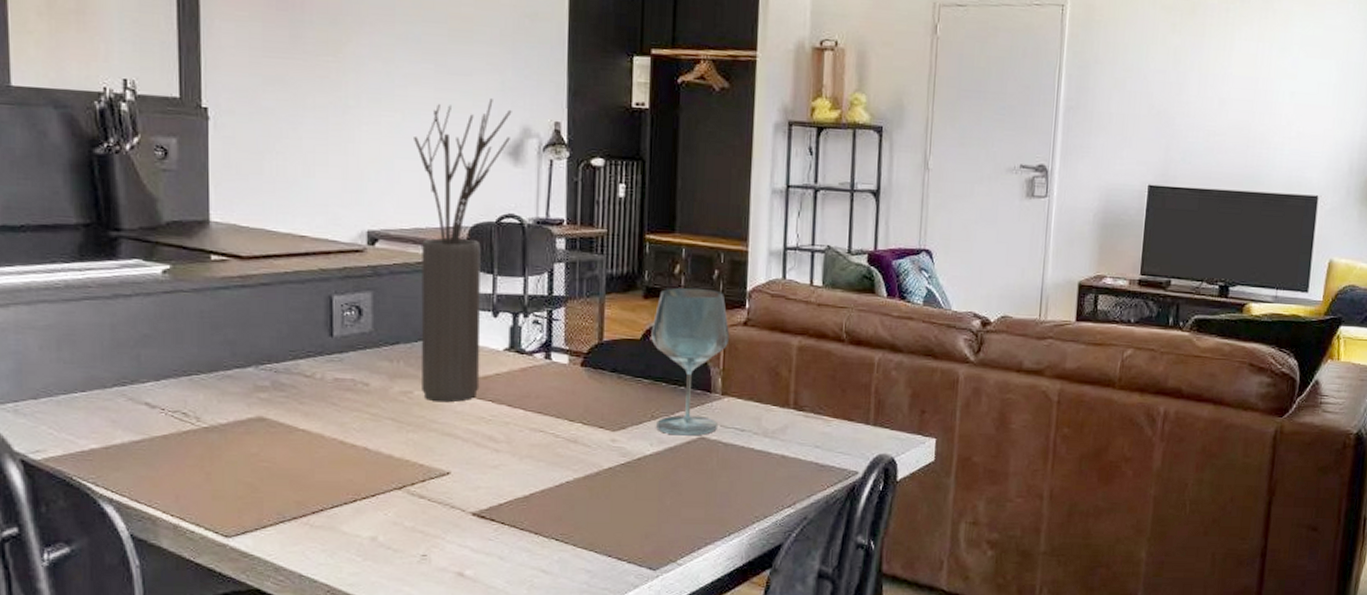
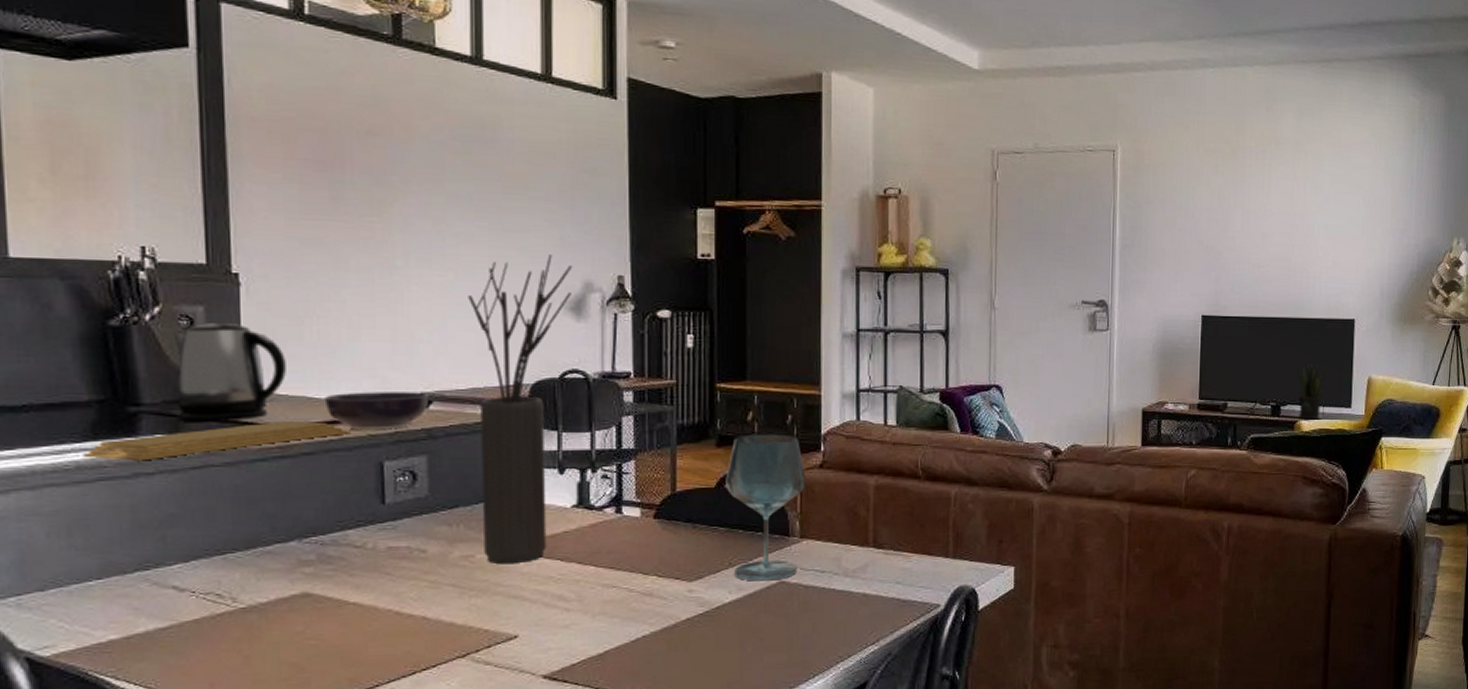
cutting board: none [71,251,304,284] -> present [83,420,351,461]
kettle: none [151,154,248,250] -> present [175,323,286,422]
bowl: none [281,227,376,265] -> present [324,392,429,430]
potted plant: none [1249,242,1277,303] -> present [1298,364,1322,420]

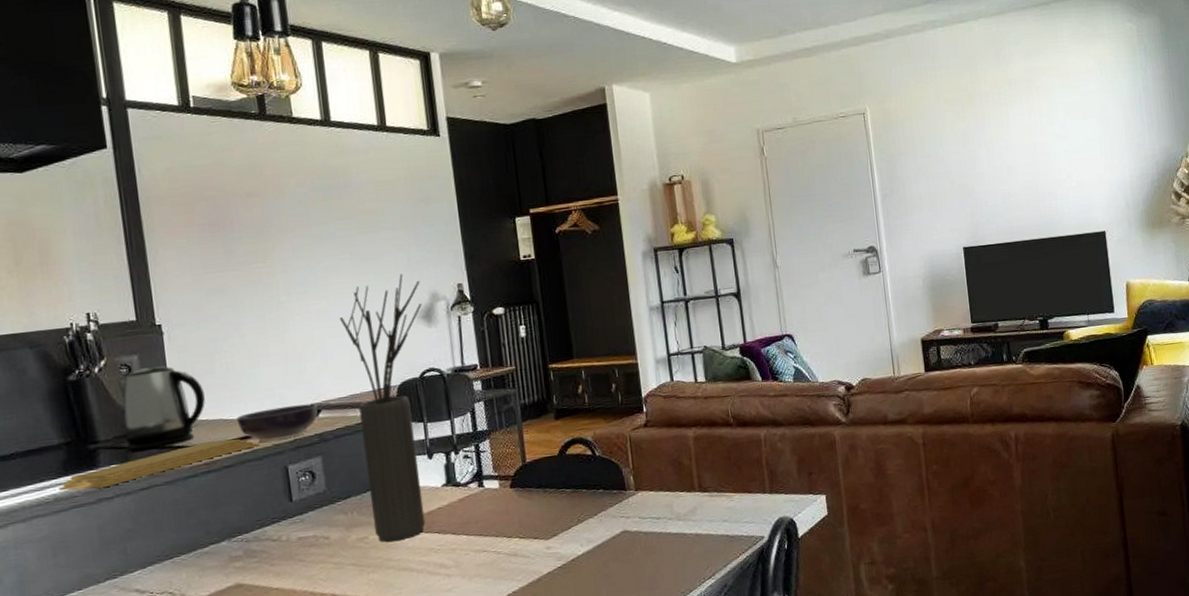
wine glass: present [725,433,806,581] -> none [566,401,636,534]
potted plant: present [1298,364,1322,420] -> none [1061,276,1086,329]

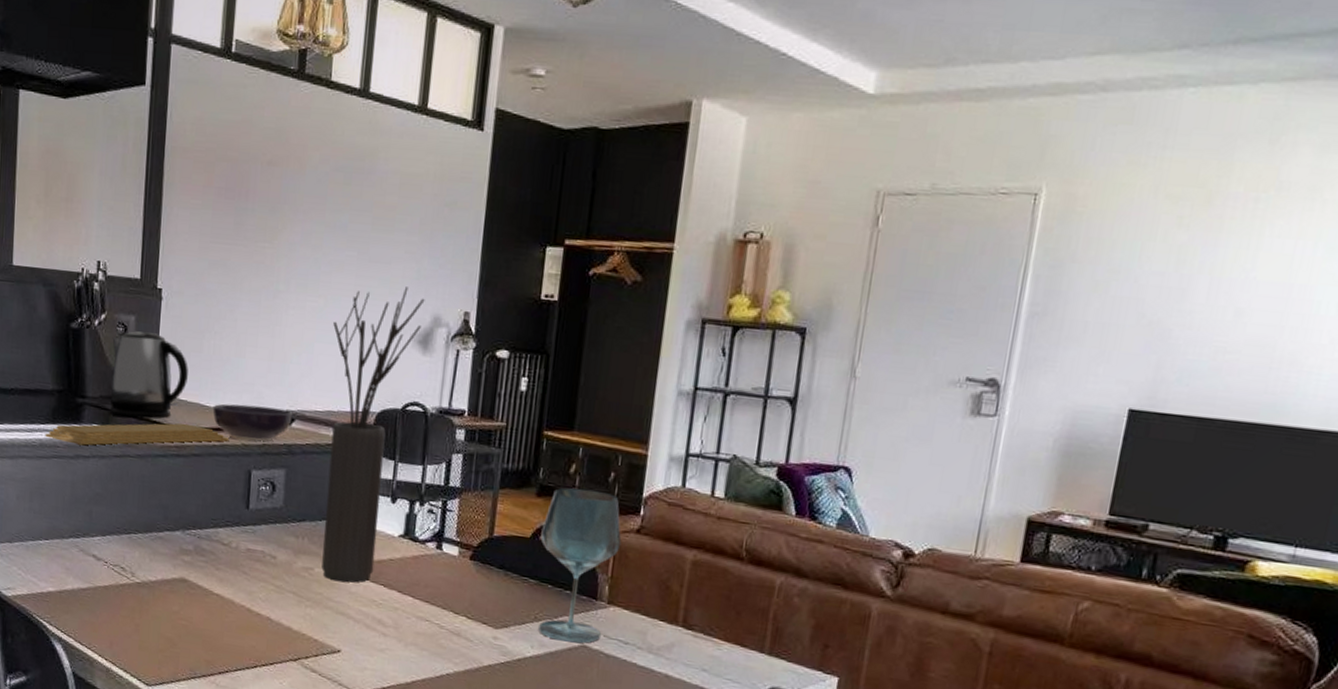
wine glass: none [566,401,636,534] -> present [538,488,622,643]

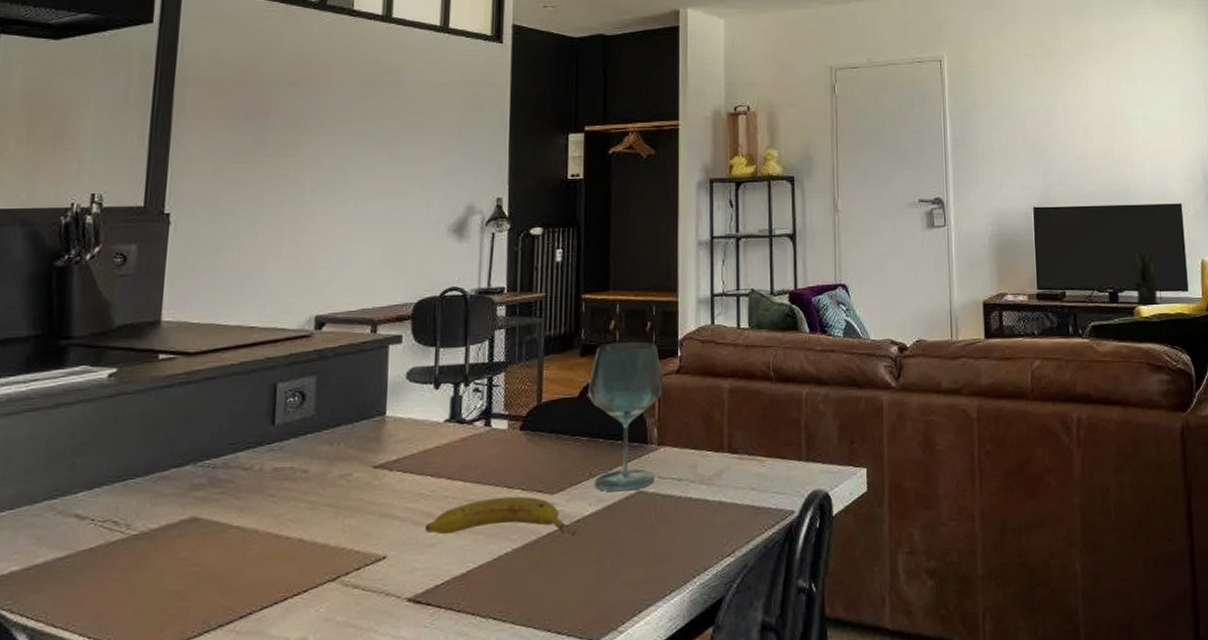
cutting board: present [45,423,230,446] -> none [15,347,251,392]
kettle: present [110,331,188,420] -> none [102,259,201,352]
bowl: present [212,403,293,442] -> none [230,315,323,354]
vase: present [321,287,425,583] -> none [361,182,458,482]
fruit: none [376,618,518,673] -> present [425,496,578,536]
potted plant: none [1254,487,1301,564] -> present [1133,249,1158,305]

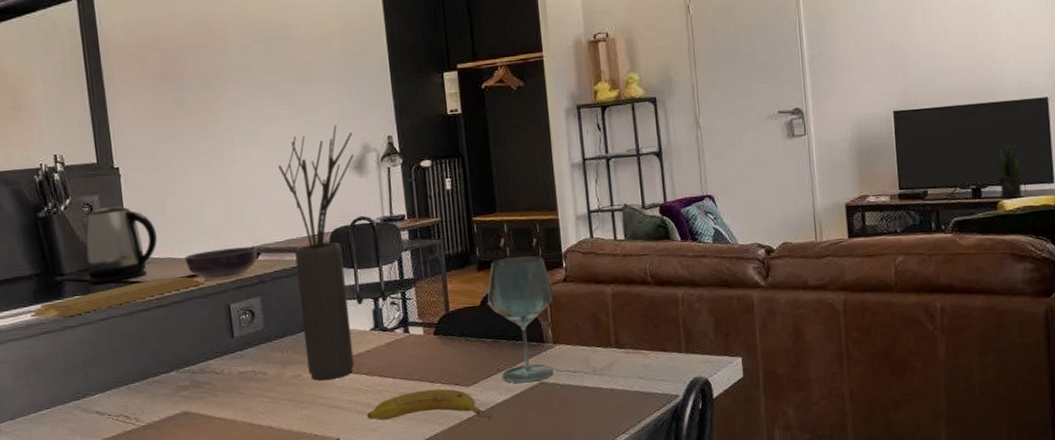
cutting board: none [15,347,251,392] -> present [30,276,205,318]
kettle: none [102,259,201,352] -> present [81,206,157,285]
bowl: none [230,315,323,354] -> present [184,246,258,281]
vase: none [361,182,458,482] -> present [278,125,355,380]

